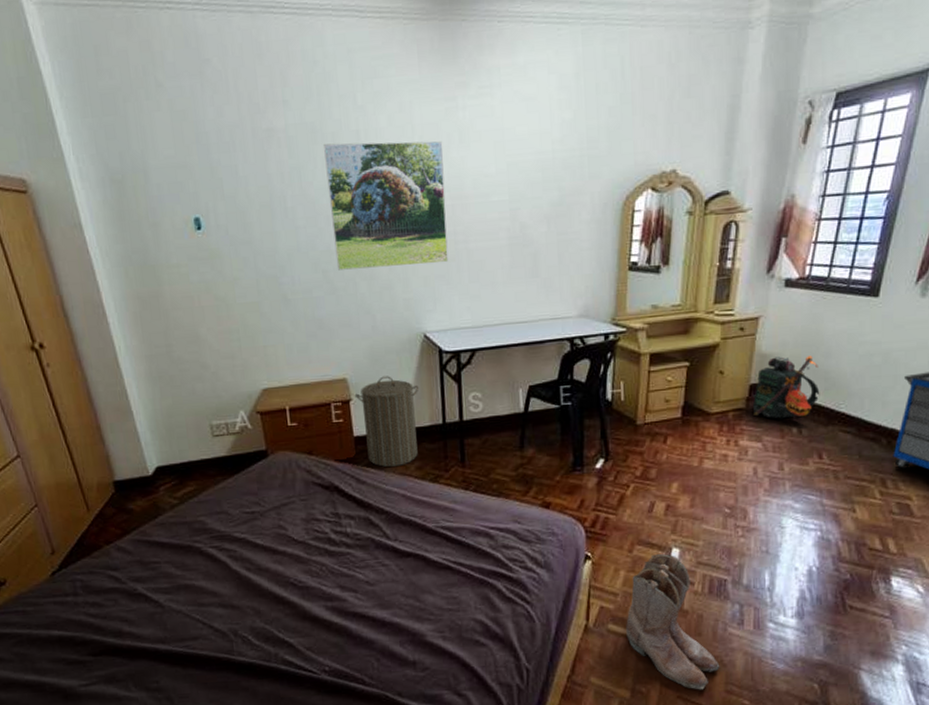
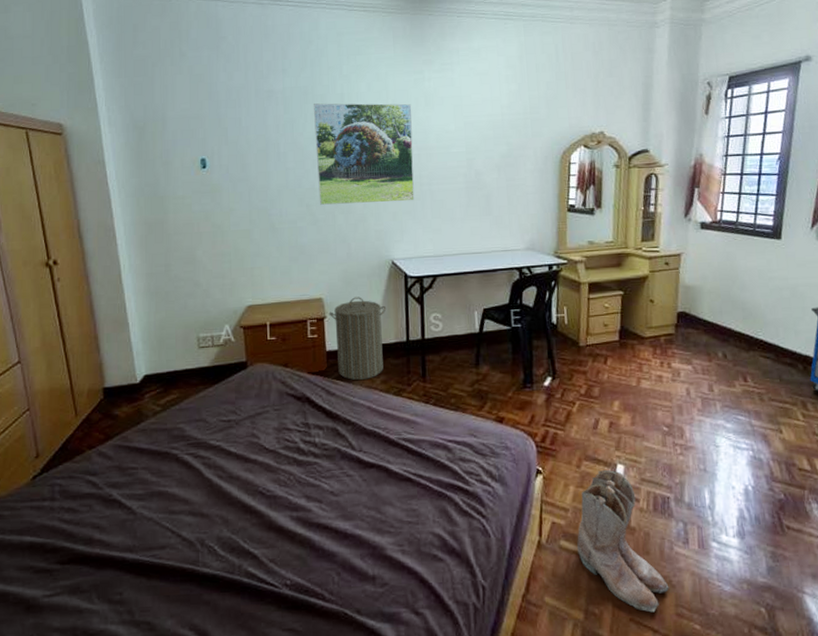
backpack: present [752,356,820,419] -> none [681,288,740,344]

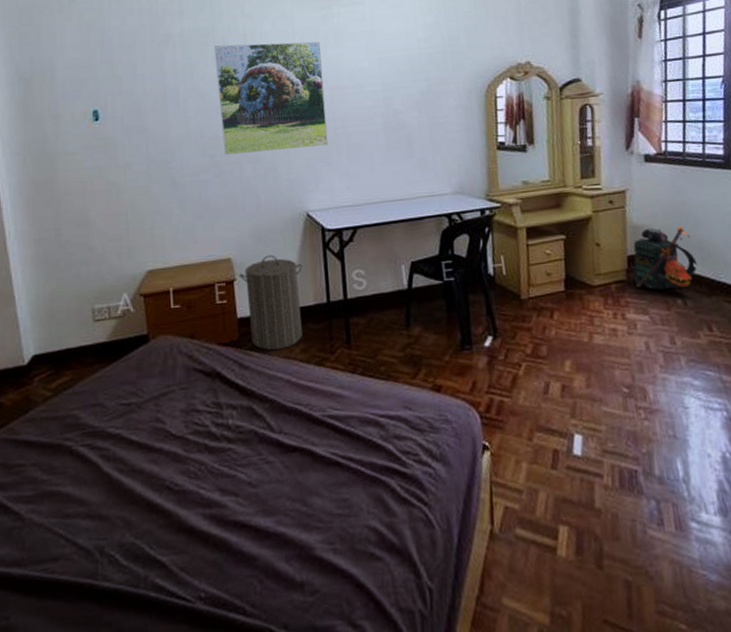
boots: present [577,469,669,613] -> none [535,441,646,612]
backpack: none [681,288,740,344] -> present [632,226,698,290]

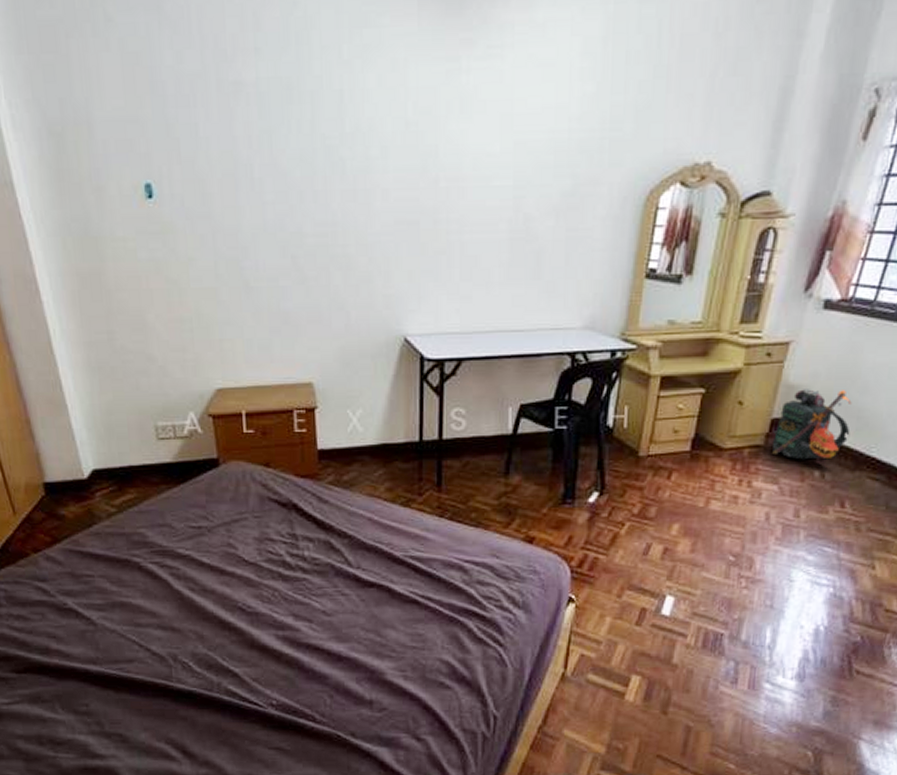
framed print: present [215,41,329,155] -> none [301,104,441,257]
laundry hamper: present [238,255,303,350] -> none [320,383,395,486]

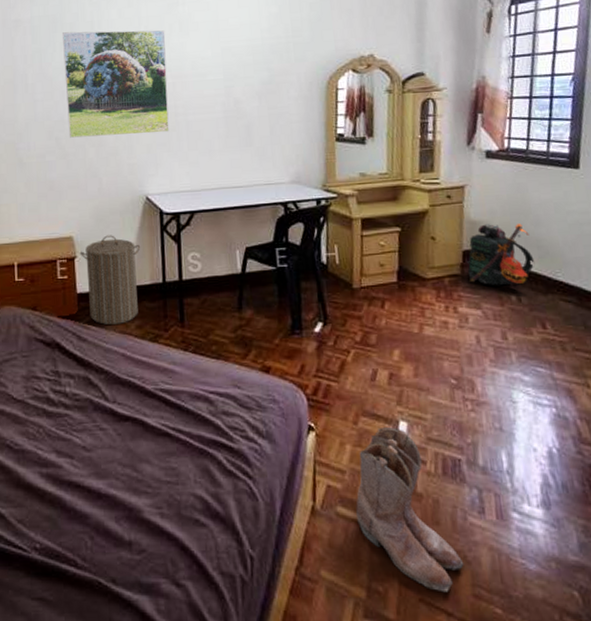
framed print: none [301,104,441,257] -> present [63,30,170,138]
laundry hamper: none [320,383,395,486] -> present [79,235,141,325]
boots: none [607,600,707,750] -> present [356,426,464,593]

